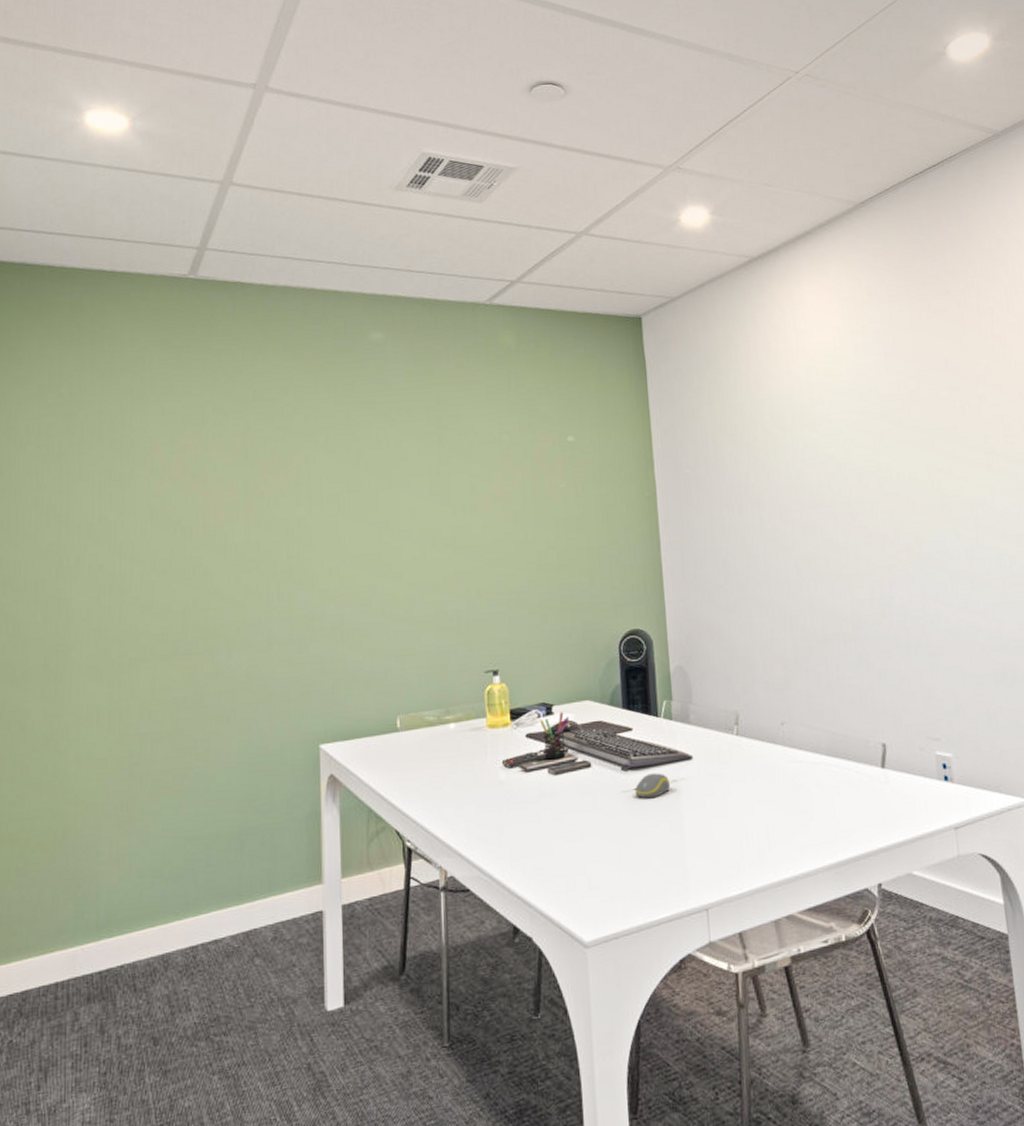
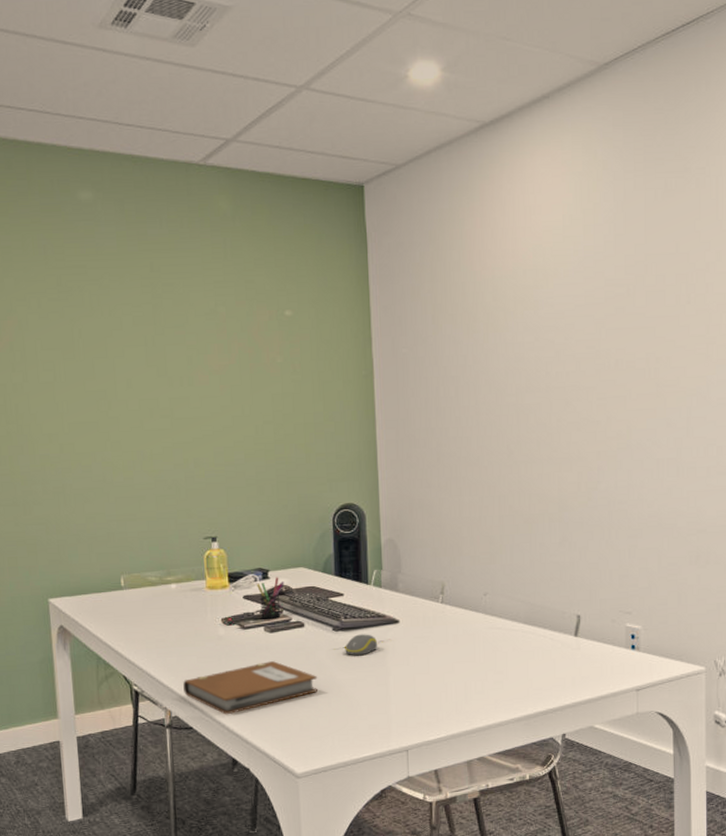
notebook: none [460,808,608,873] -> present [183,661,319,715]

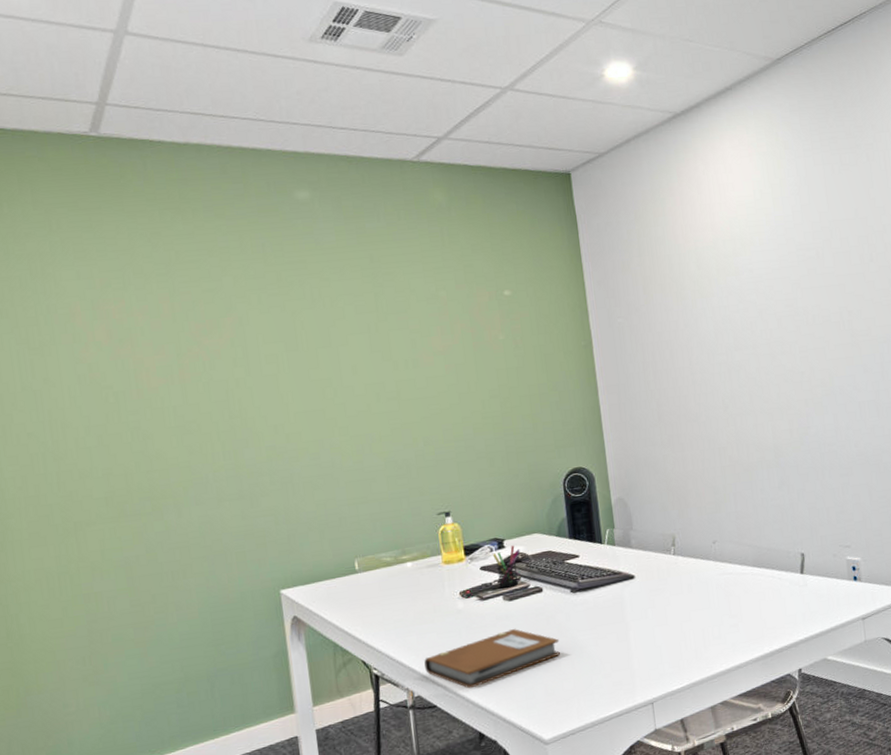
computer mouse: present [345,634,378,656] -> none [584,592,616,615]

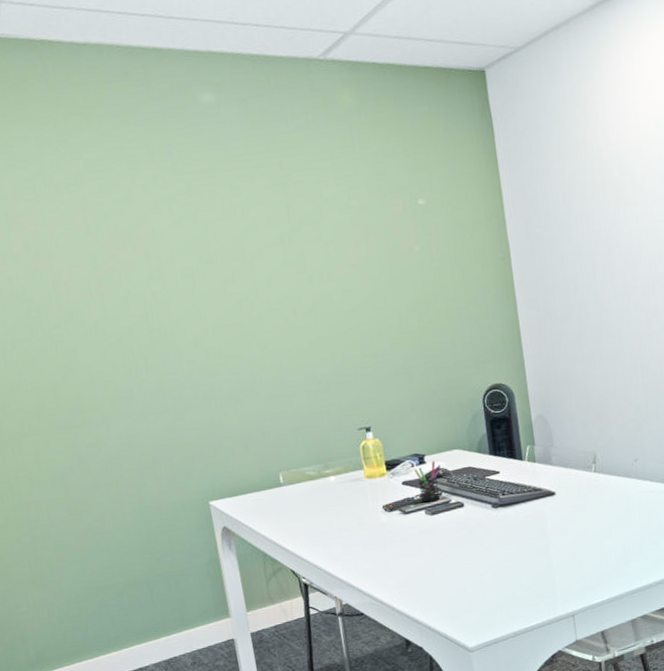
notebook: present [424,629,561,689] -> none [350,542,483,599]

